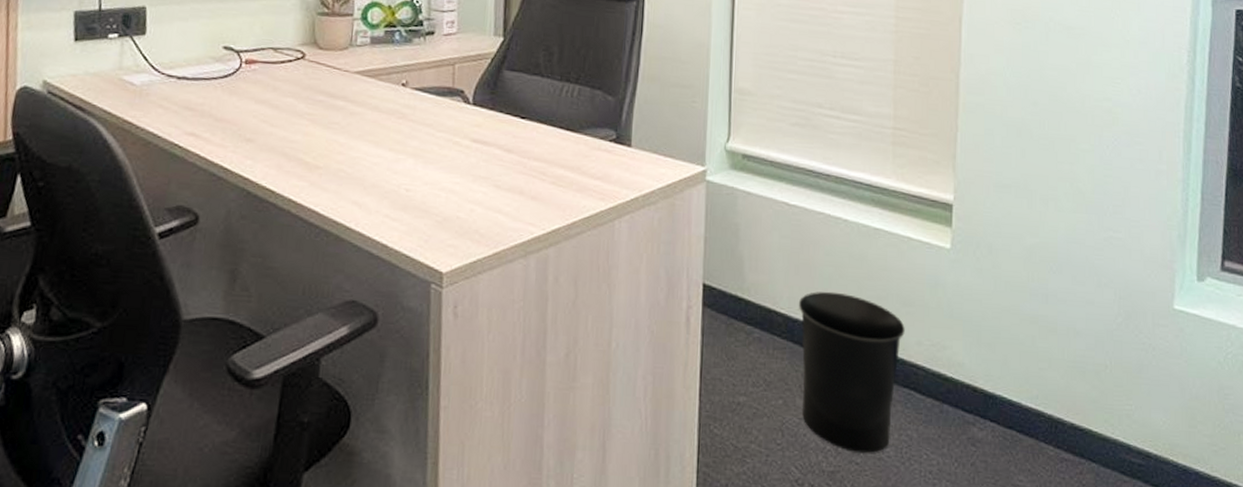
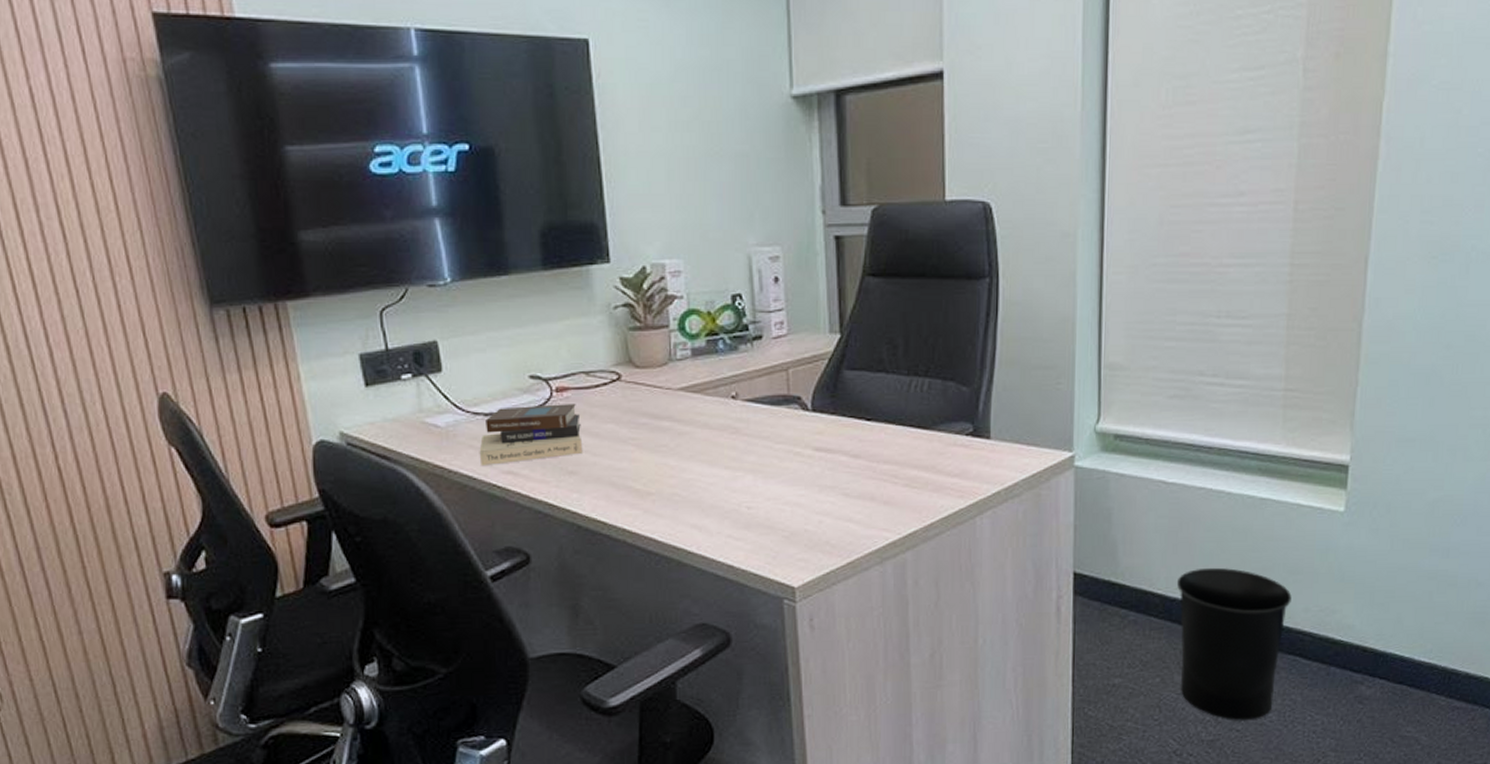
books: none [166,73,264,126] -> present [479,404,583,467]

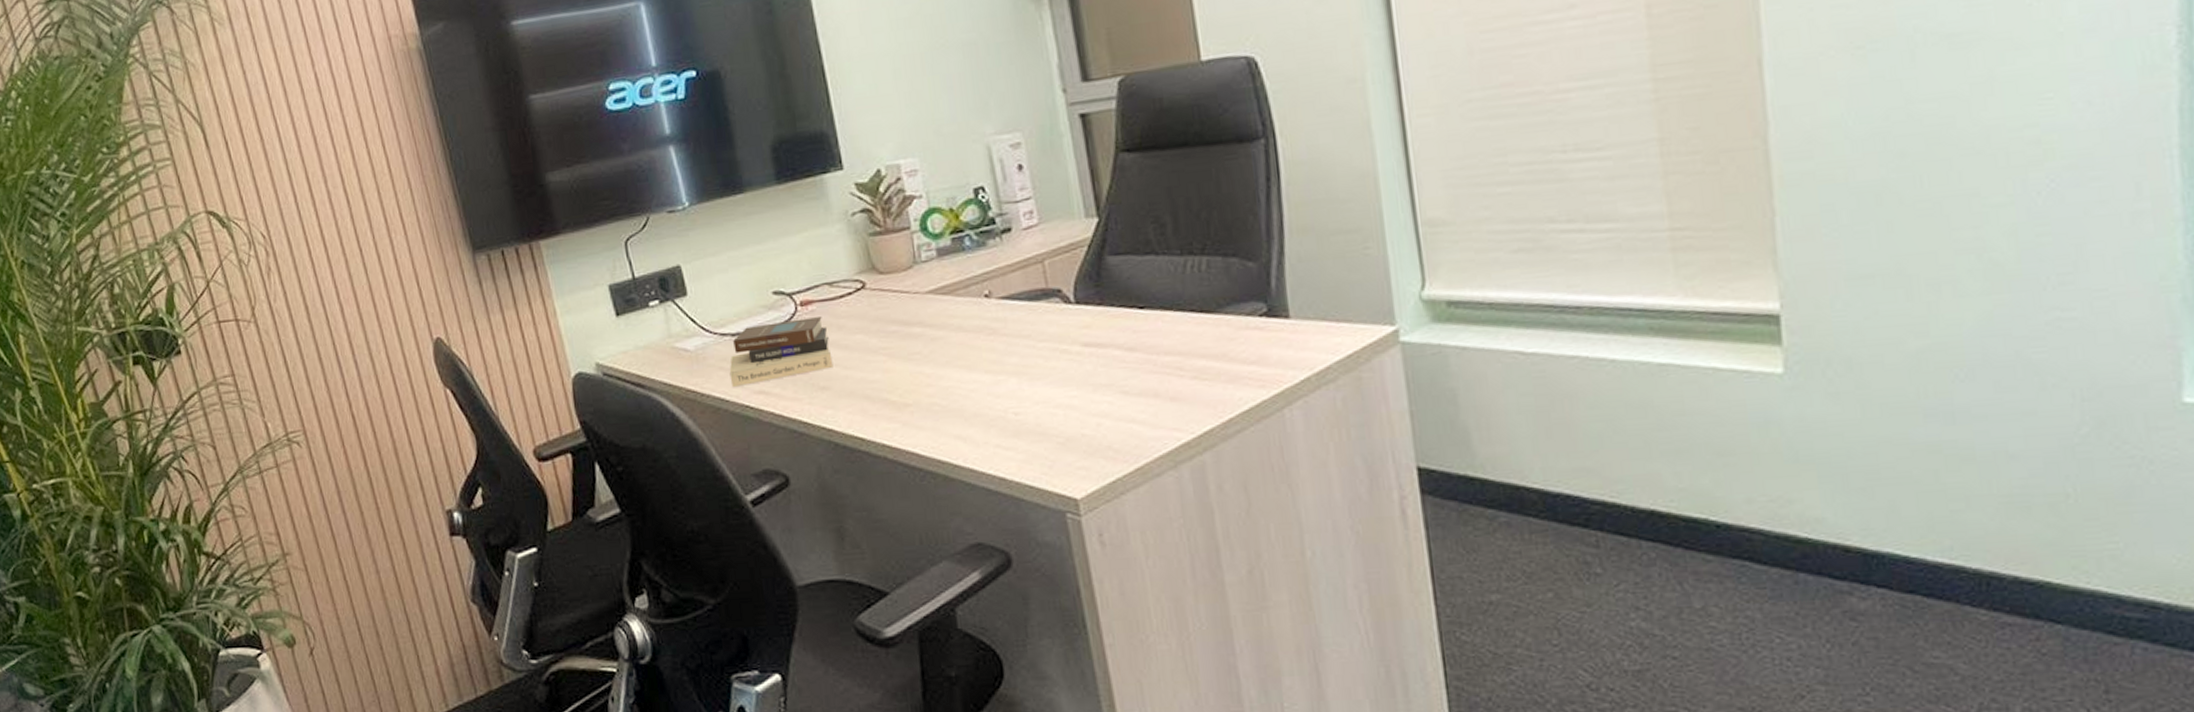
waste bin: present [1176,567,1292,720] -> none [1557,452,1725,644]

